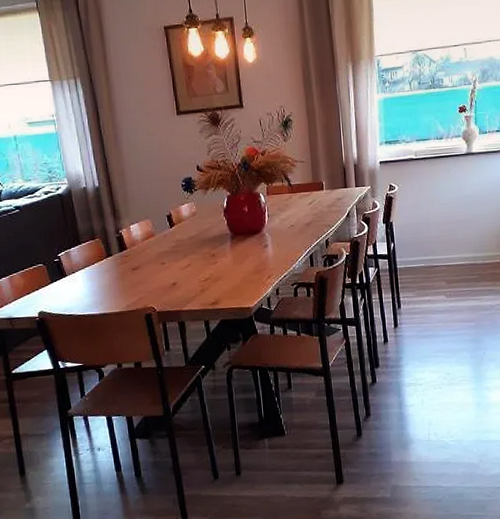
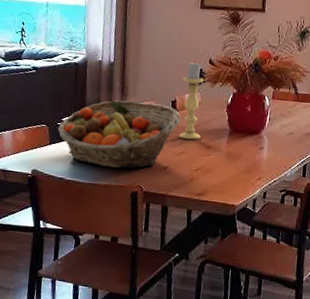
fruit basket: none [56,221,179,295] -> present [58,100,180,169]
candle holder: none [174,171,203,252] -> present [179,62,204,140]

